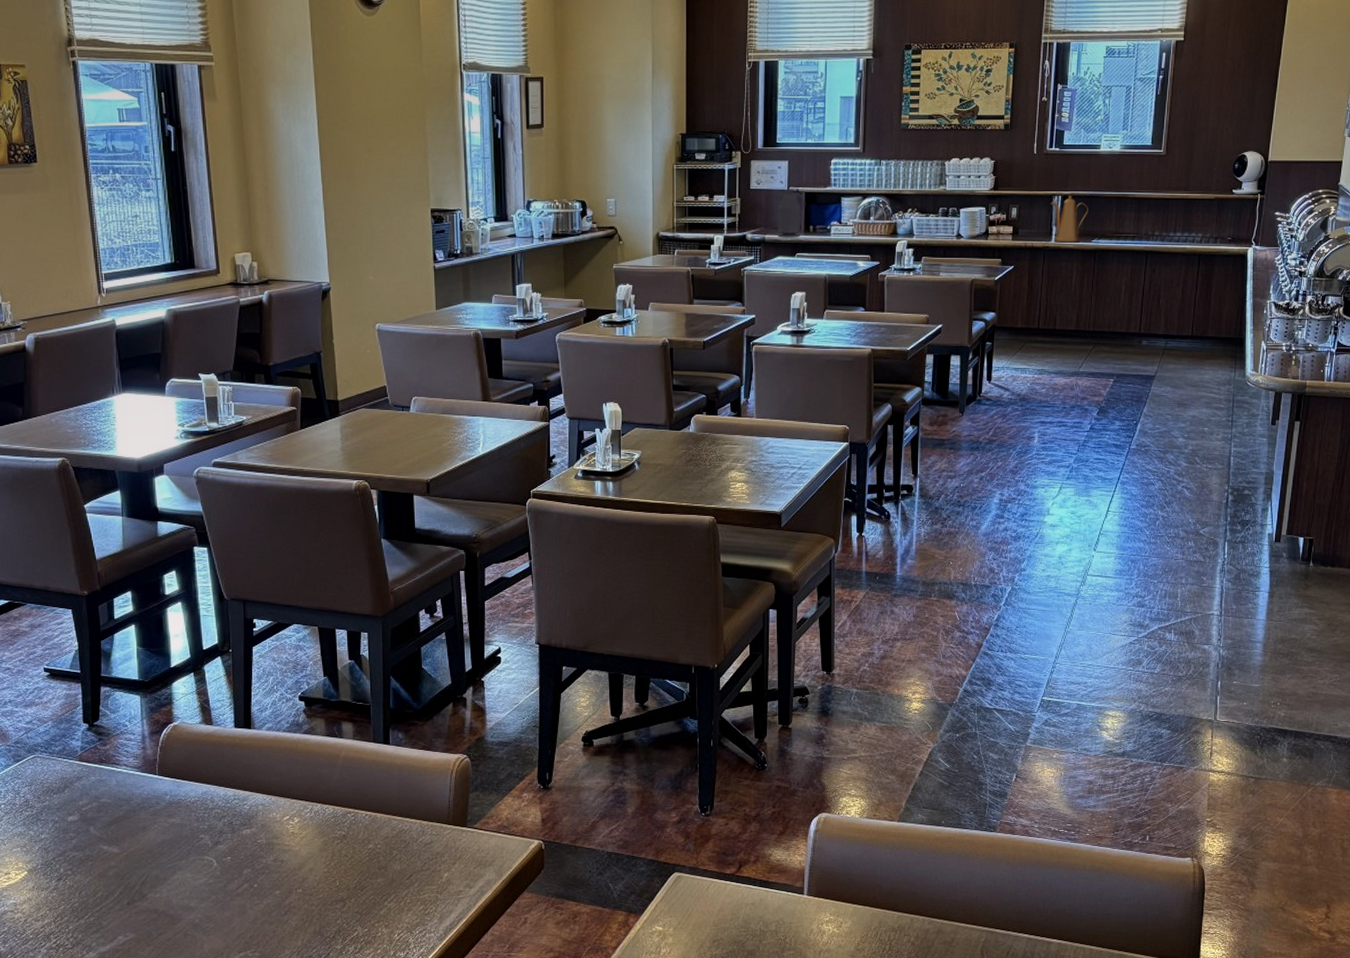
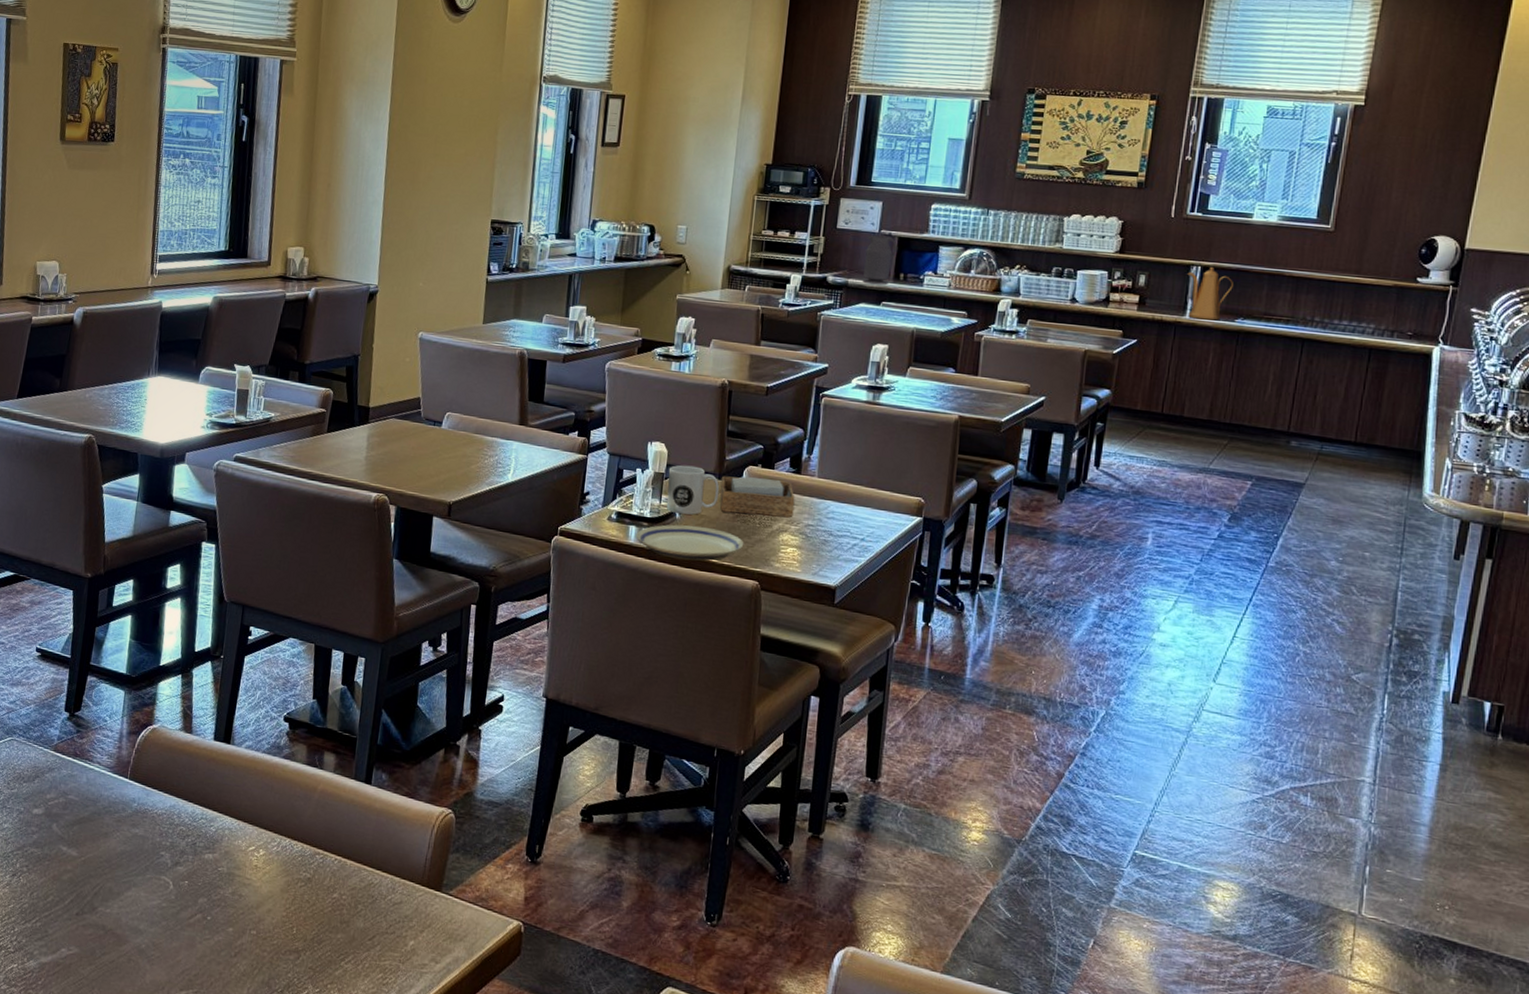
plate: none [601,475,698,506] -> present [636,524,744,562]
mug: none [624,420,672,466] -> present [666,465,720,515]
napkin holder: none [671,424,738,458] -> present [719,476,795,518]

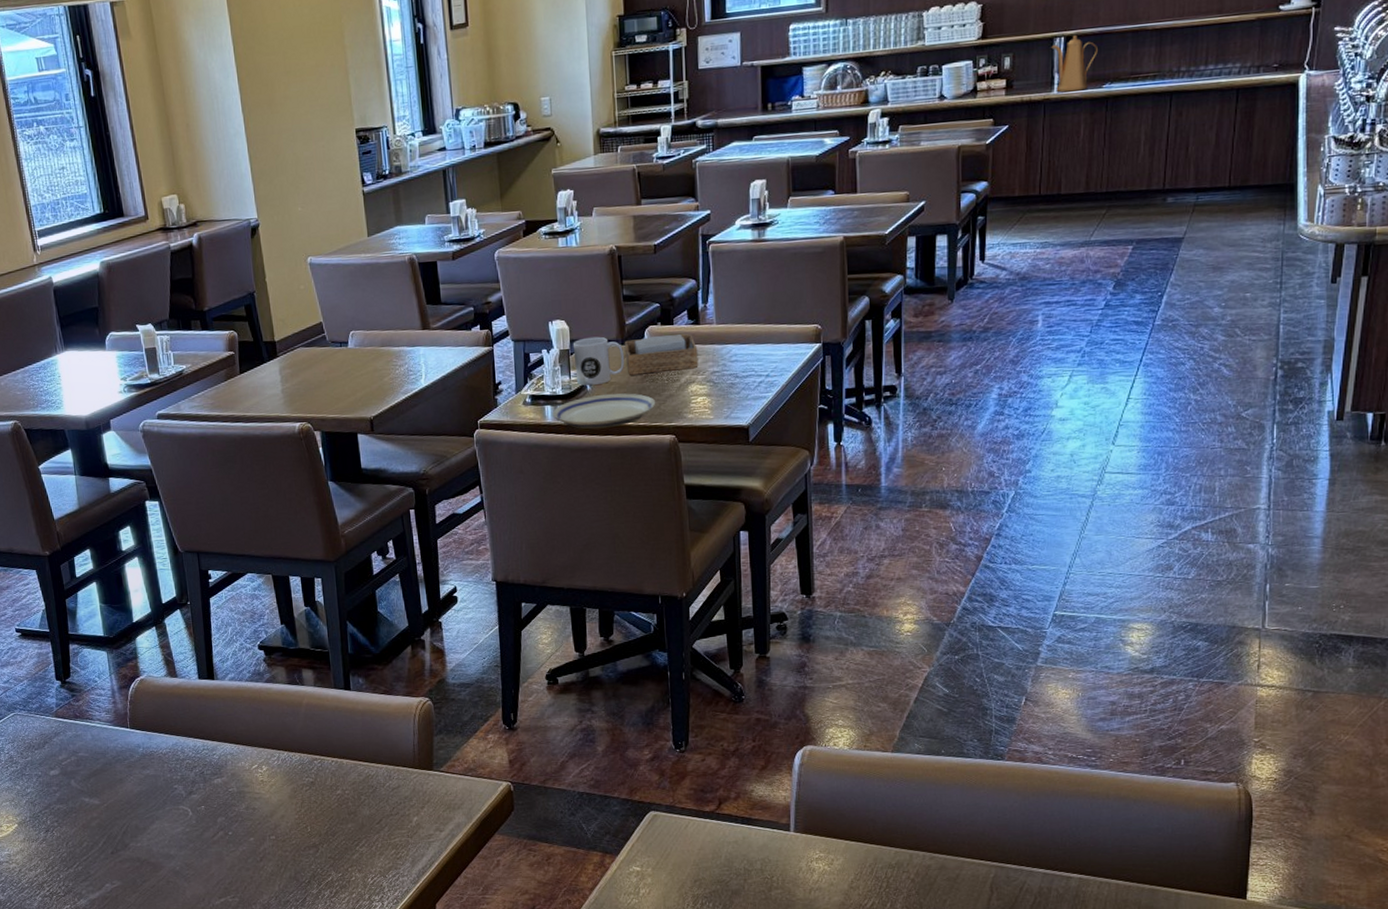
water jug: present [863,235,898,286] -> none [730,67,762,121]

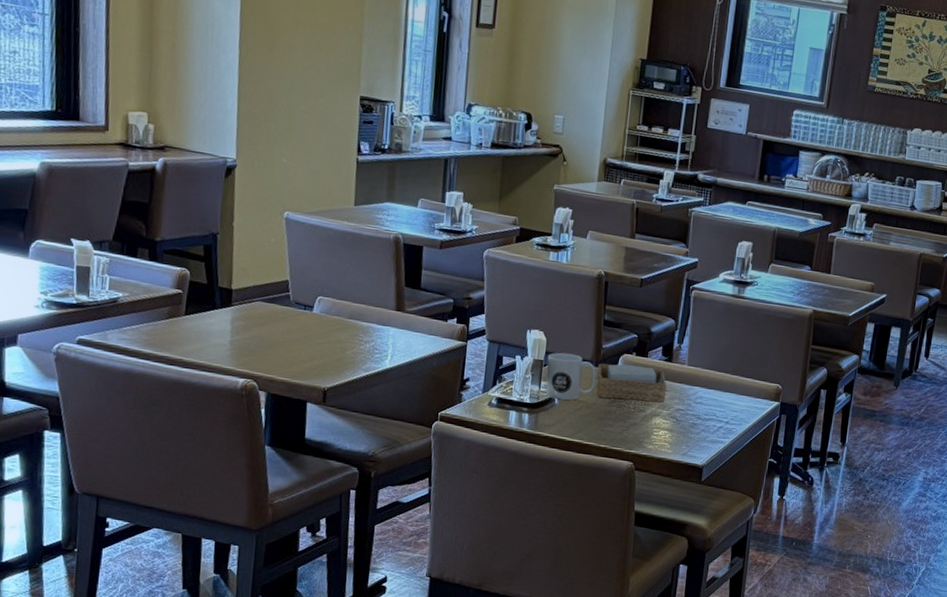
plate: present [552,393,656,430] -> none [516,409,620,445]

